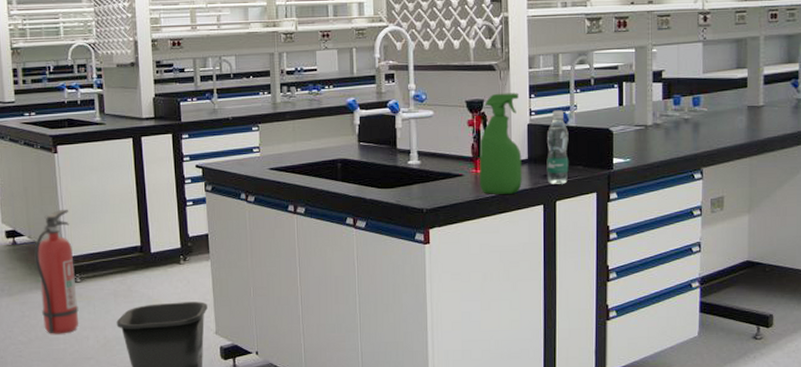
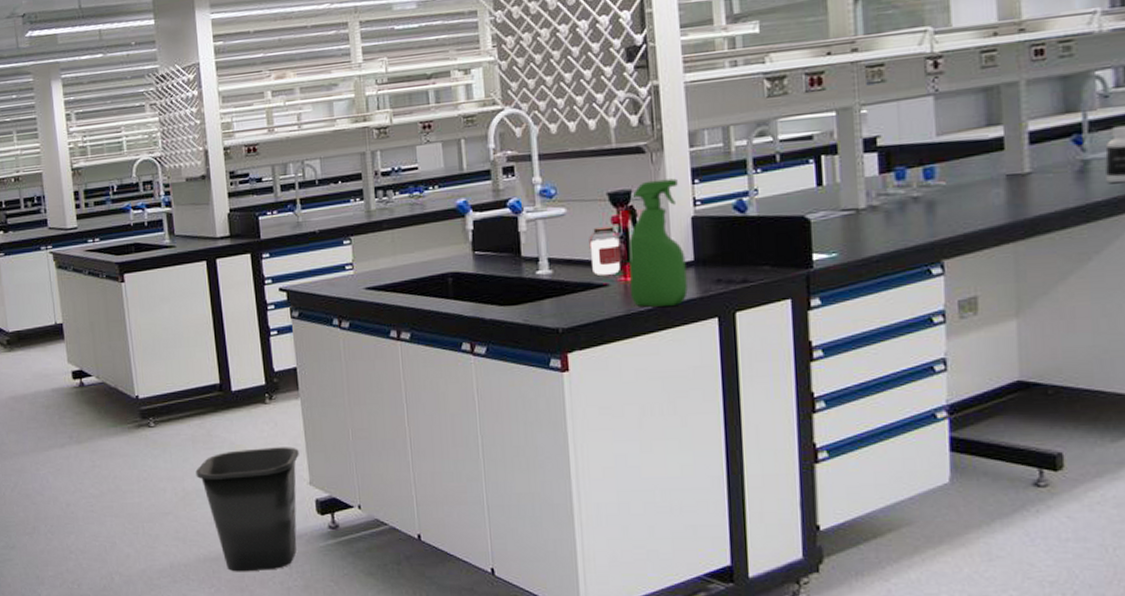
fire extinguisher: present [34,209,79,334] -> none [103,344,155,486]
jar: none [450,127,475,167] -> present [589,225,622,275]
bottle: present [546,110,569,184] -> none [718,196,752,291]

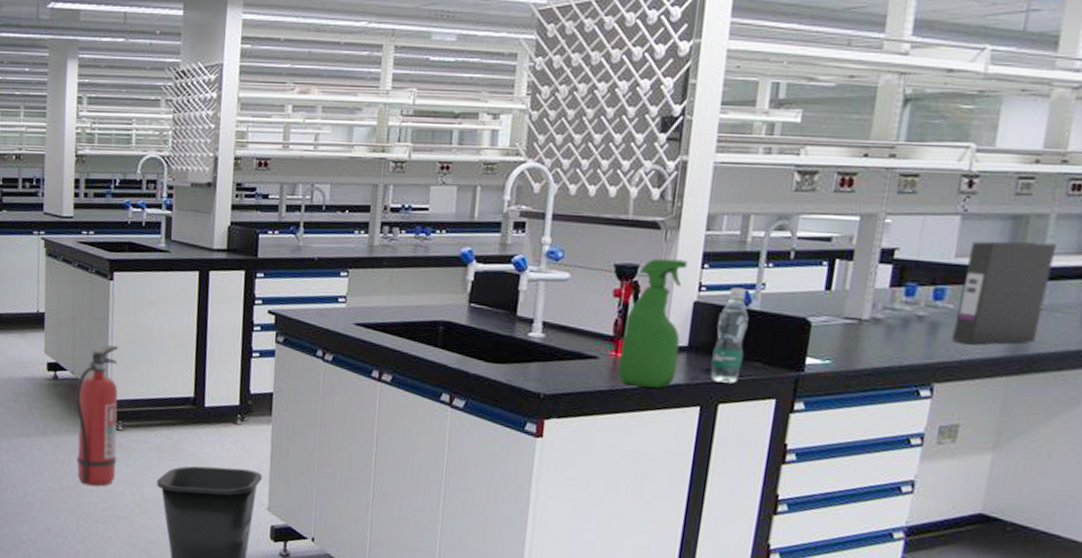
fire extinguisher: none [103,344,155,486] -> present [75,344,118,486]
jar: present [589,225,622,275] -> none [585,297,620,348]
bottle: none [718,196,752,291] -> present [710,287,749,383]
binder: none [949,109,1034,218] -> present [951,241,1056,345]

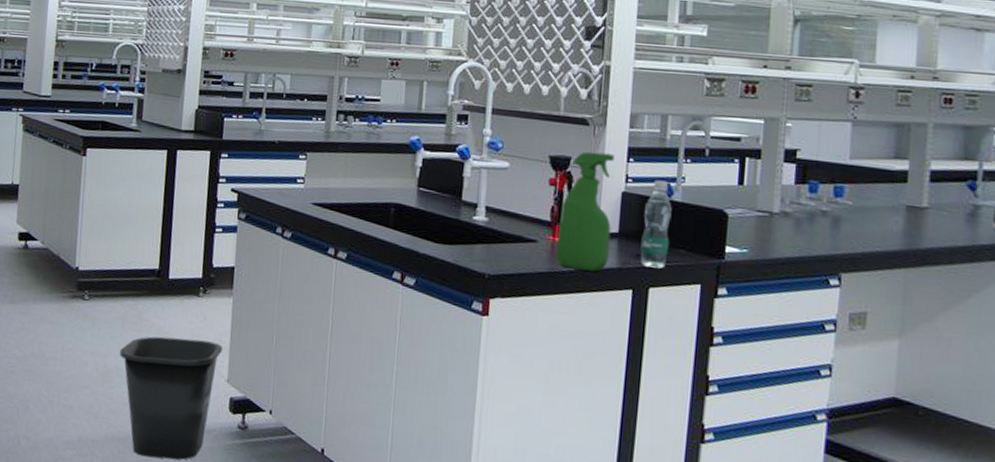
fire extinguisher: present [75,344,118,486] -> none [42,217,88,355]
binder: present [951,241,1056,345] -> none [853,145,936,239]

